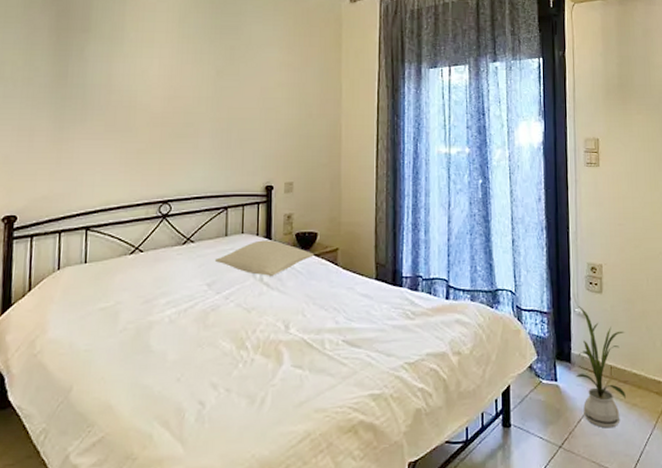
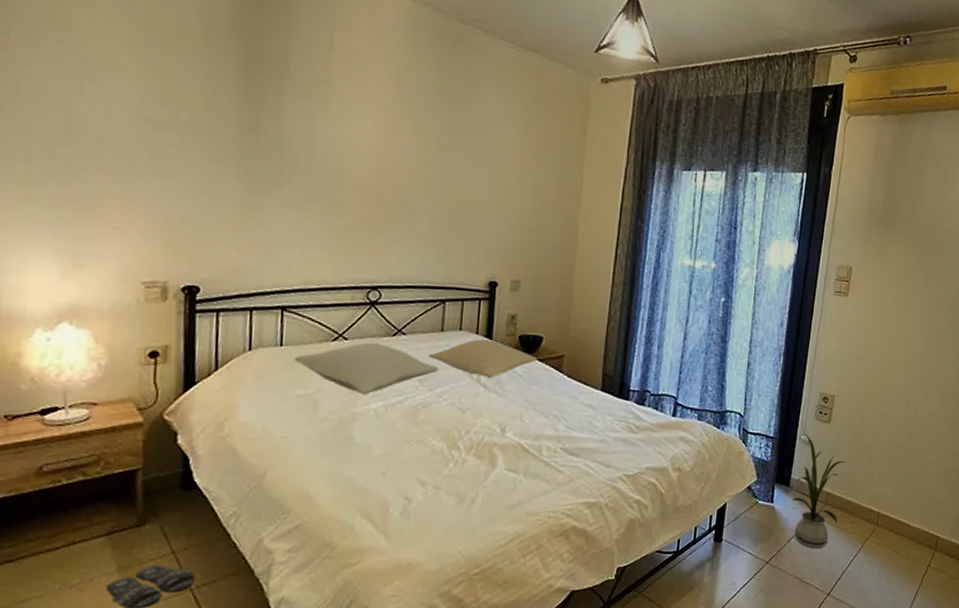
pillow: none [97,252,225,302] -> present [295,342,439,394]

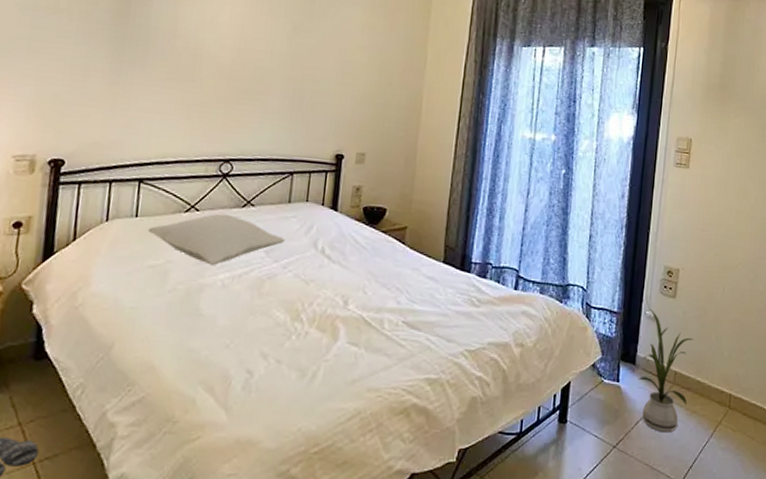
pillow: present [428,339,539,378] -> none [275,210,382,249]

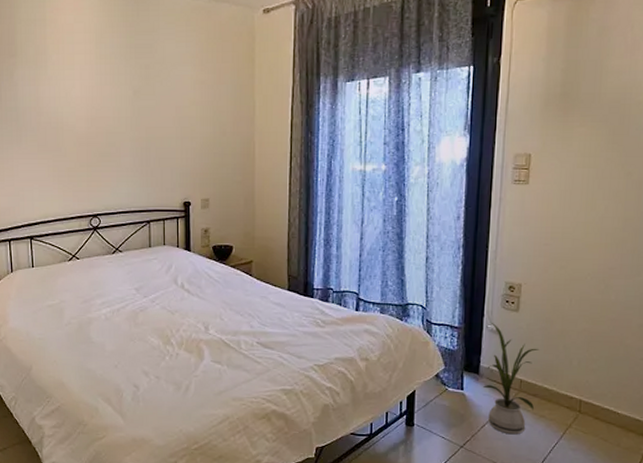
pillow: present [148,213,285,265] -> none [43,260,150,302]

